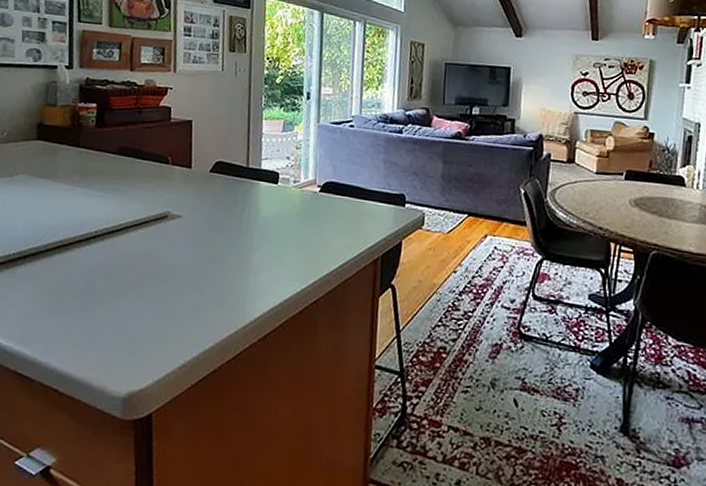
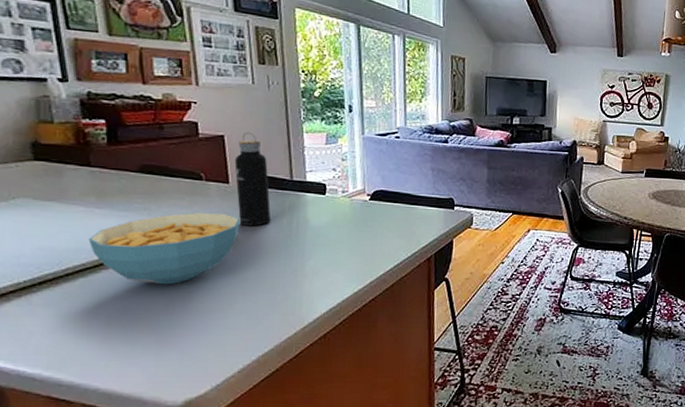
cereal bowl: none [68,196,198,268] -> present [88,213,241,285]
water bottle: none [196,117,228,213] -> present [234,132,271,226]

